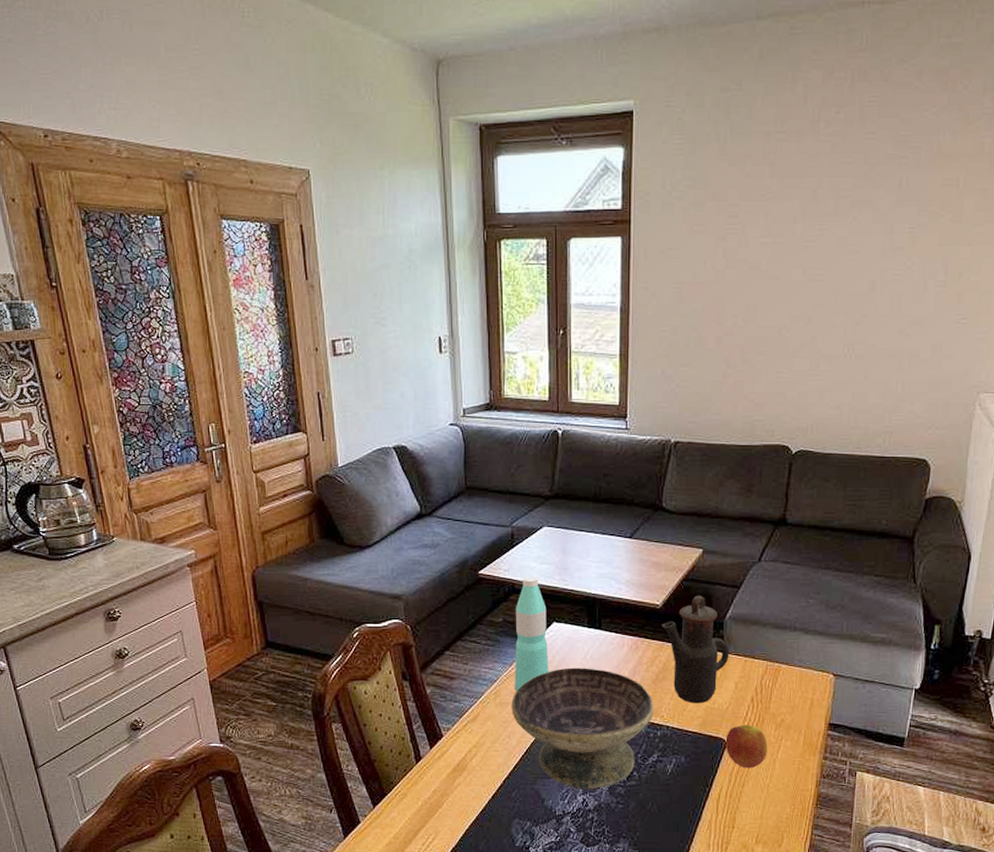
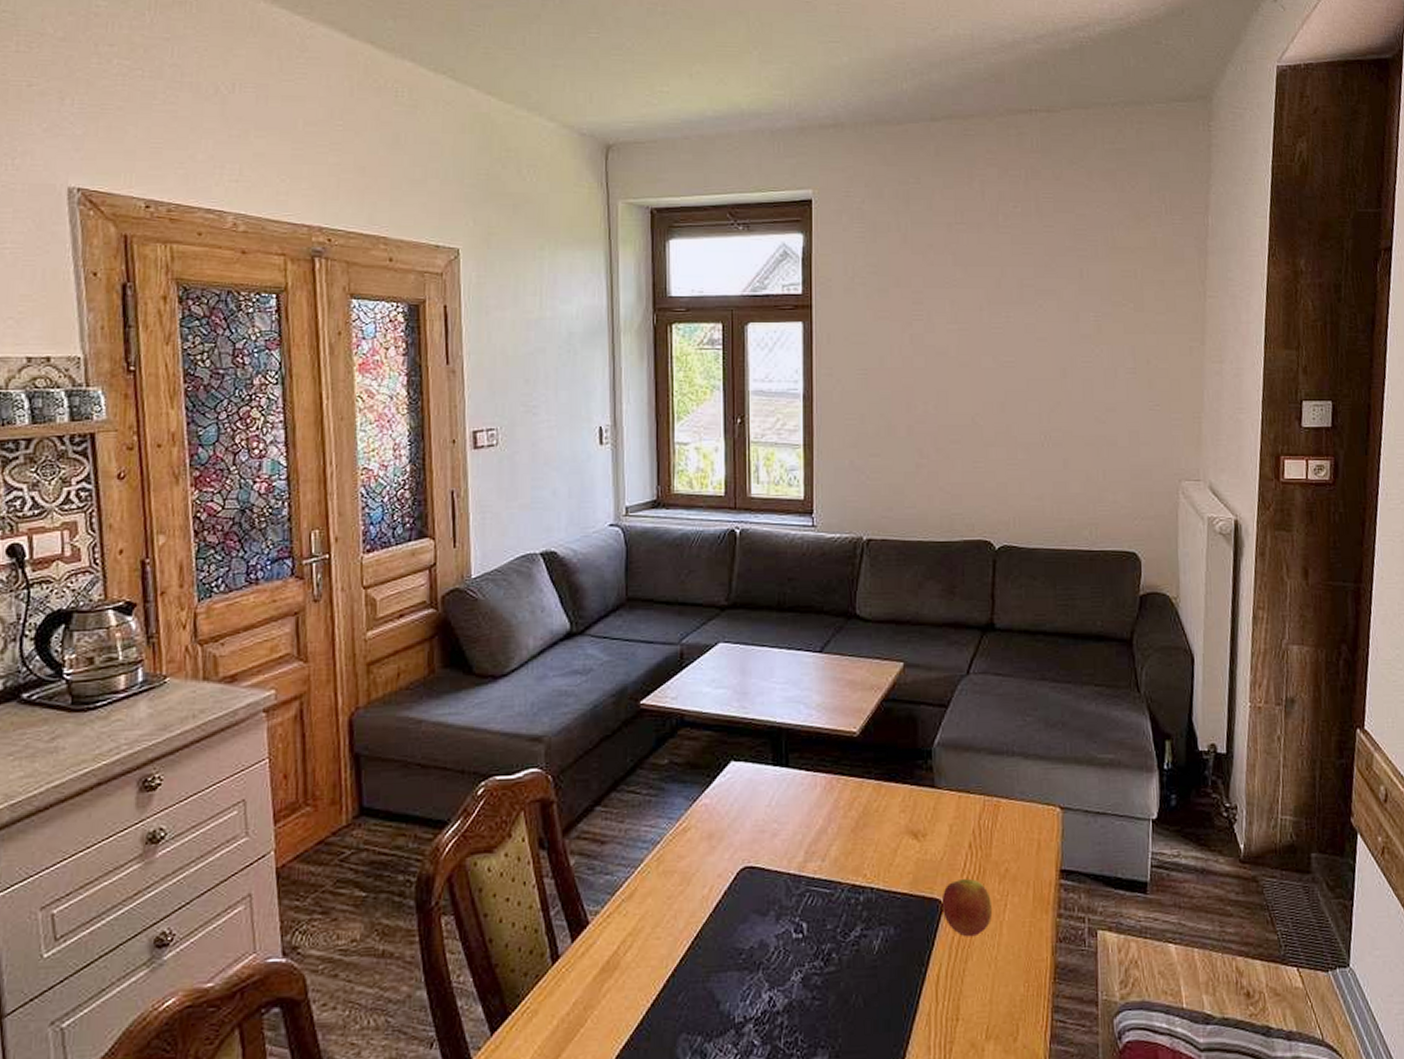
decorative bowl: present [512,667,654,790] -> none [678,817,854,984]
water bottle: present [514,575,549,692] -> none [682,703,726,855]
teapot: present [662,595,729,704] -> none [860,718,940,856]

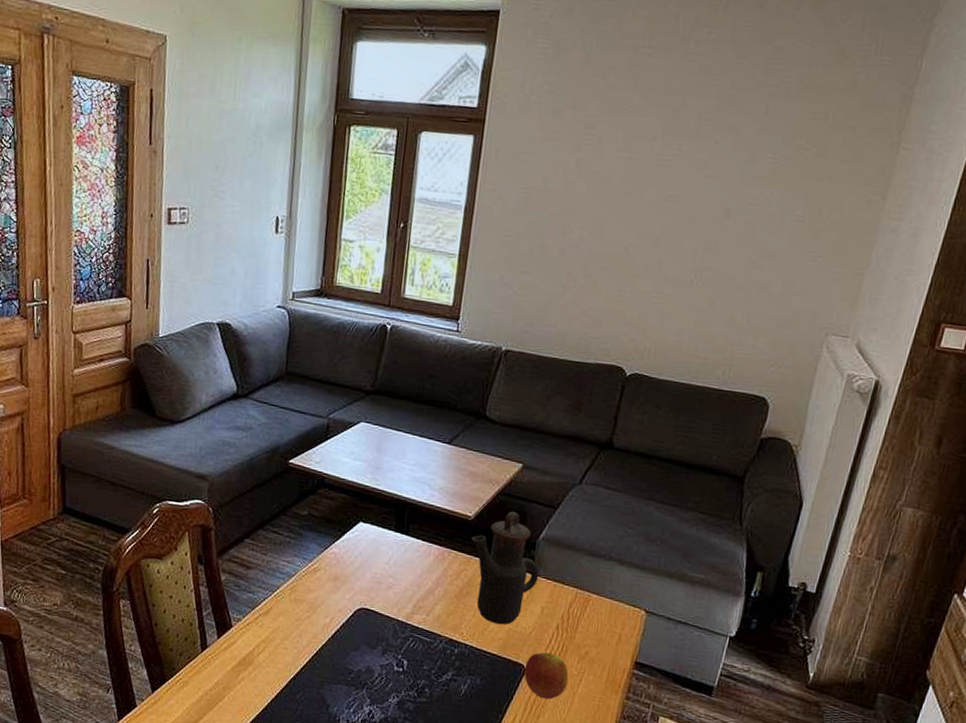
teapot: none [860,718,940,856] -> present [471,511,539,625]

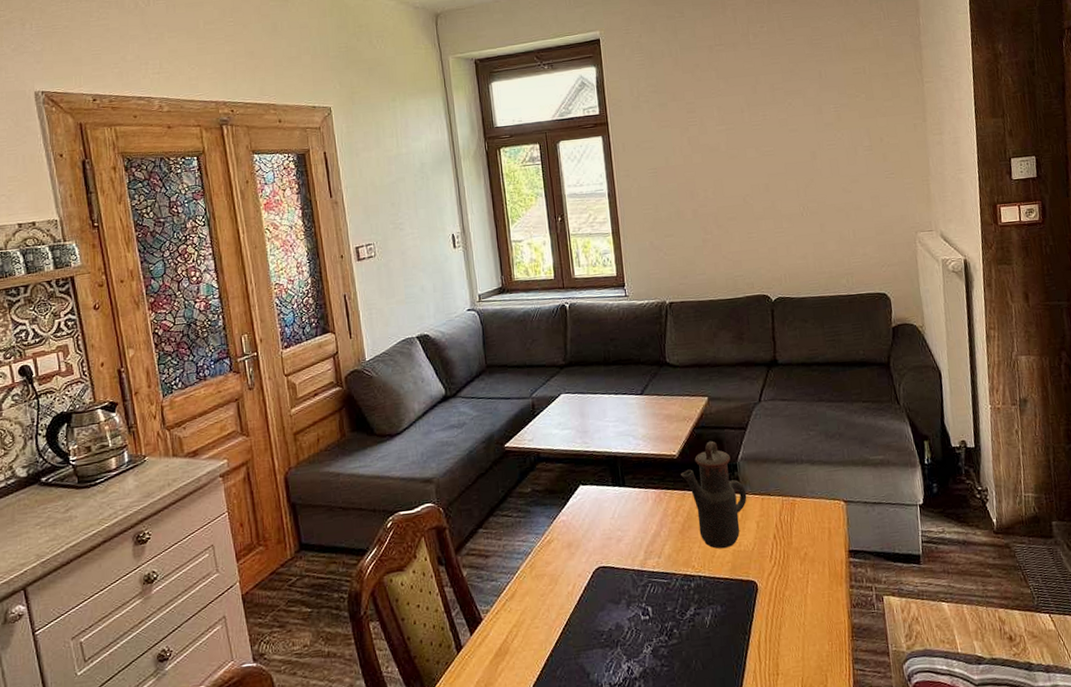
apple: present [524,652,569,700] -> none [756,563,798,609]

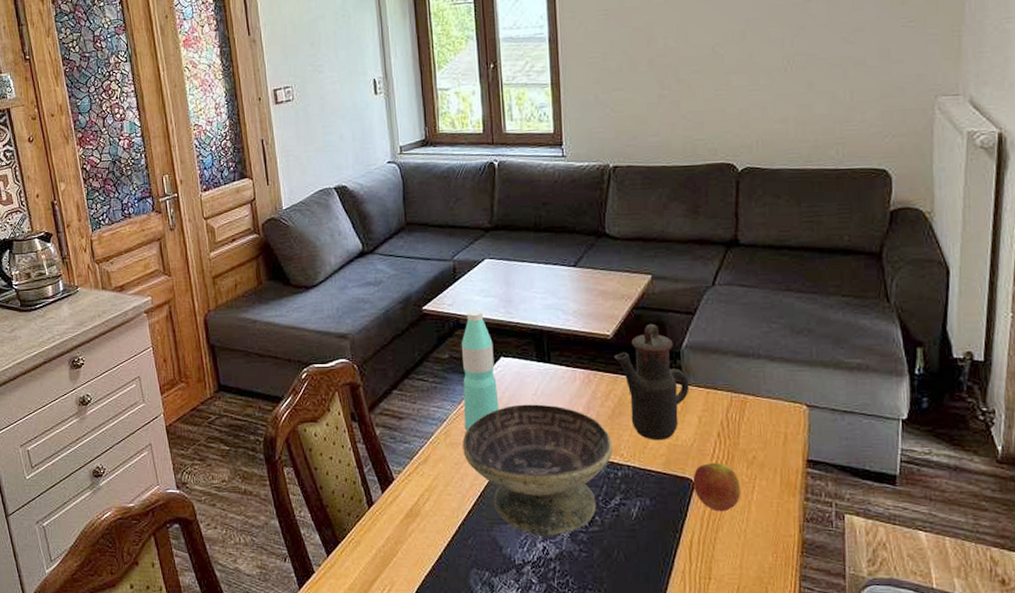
water bottle: none [542,441,581,562] -> present [461,309,500,431]
decorative bowl: none [547,526,685,657] -> present [462,404,613,536]
apple: none [756,563,798,609] -> present [693,462,741,512]

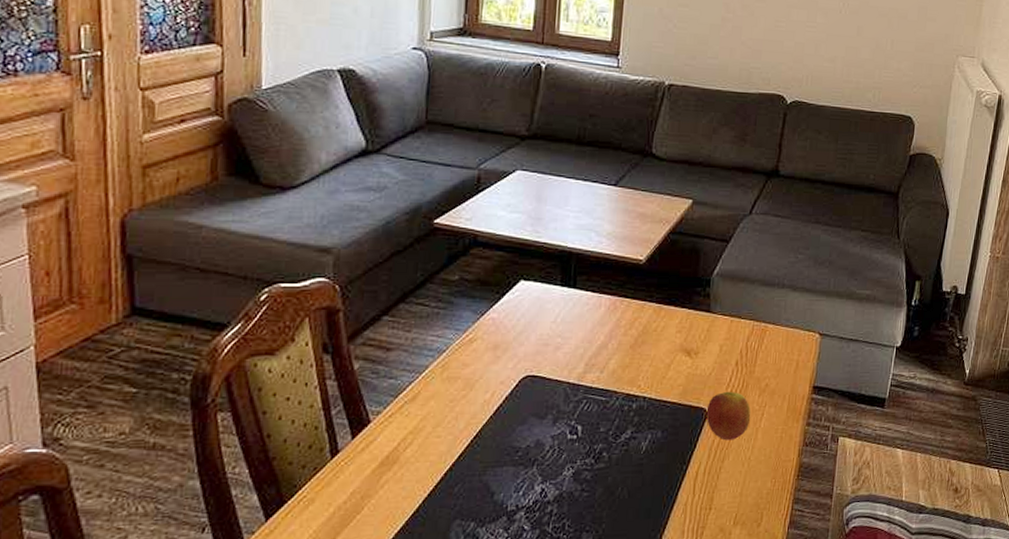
water bottle: present [461,309,500,431] -> none [467,225,514,364]
decorative bowl: present [462,404,613,536] -> none [461,333,631,478]
teapot: present [614,323,689,441] -> none [644,249,715,370]

